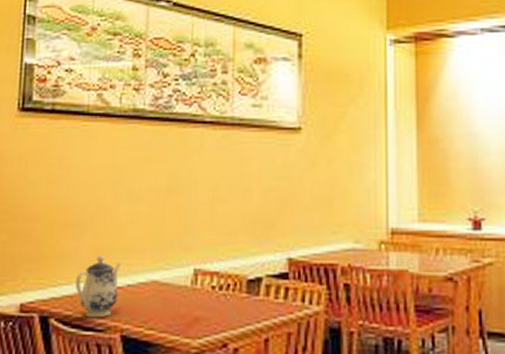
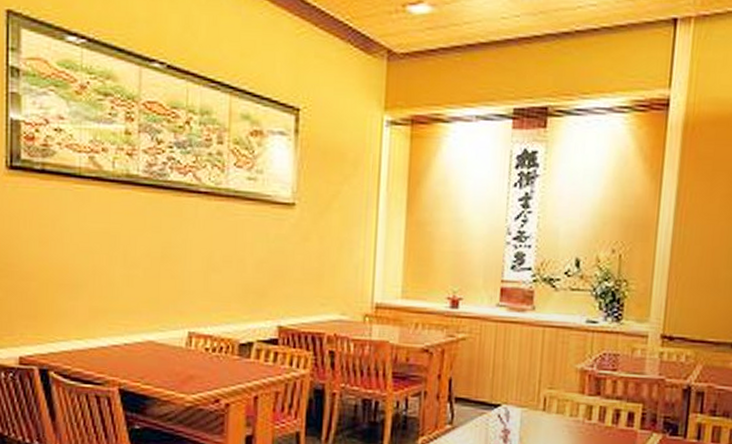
teapot: present [75,255,122,318] -> none [73,315,118,373]

